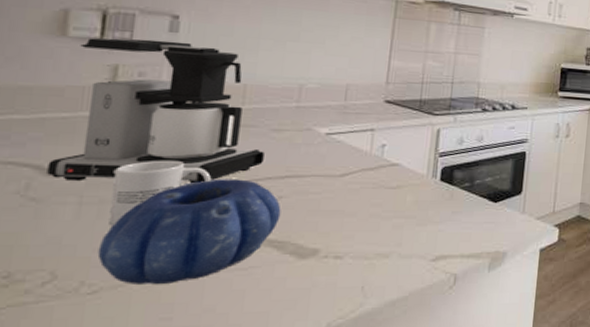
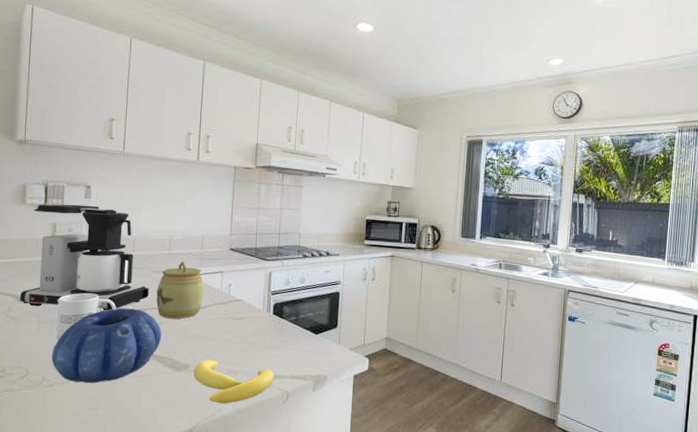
jar: none [274,116,347,192] -> present [156,261,205,319]
banana: none [325,241,439,297] -> present [193,360,274,404]

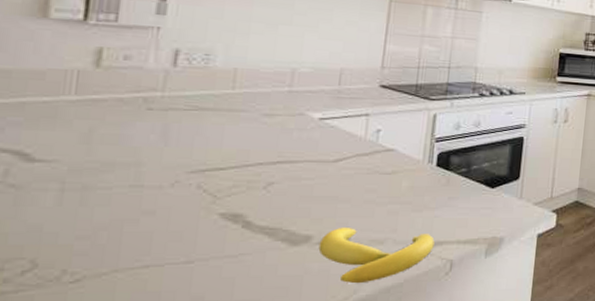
coffee maker: present [20,204,149,311] -> none [27,20,256,170]
decorative bowl: present [51,308,162,383] -> none [80,164,273,273]
mug: present [56,292,117,339] -> none [92,145,201,213]
jar: present [156,261,205,319] -> none [266,101,341,177]

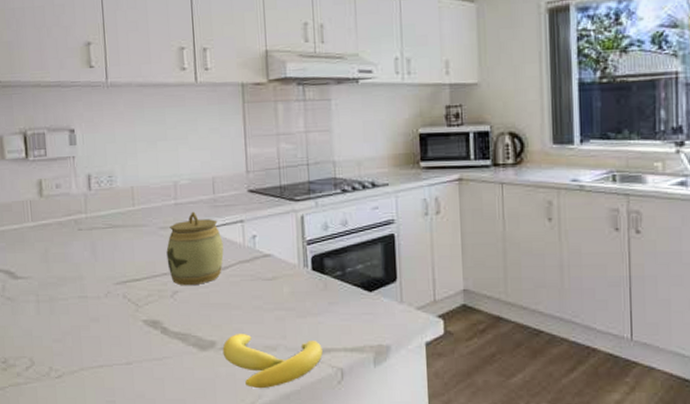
jar: none [266,101,341,177] -> present [166,211,224,286]

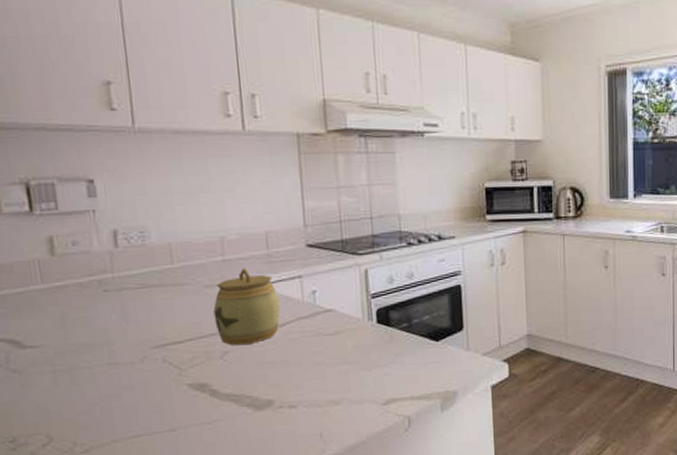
banana: present [222,334,323,389] -> none [281,390,389,444]

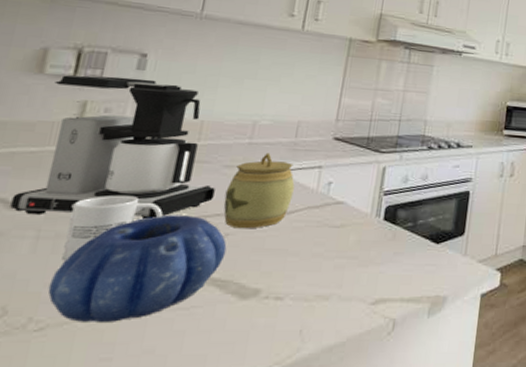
coffee maker: none [15,206,204,352] -> present [10,75,215,220]
mug: none [75,324,161,390] -> present [62,195,164,261]
decorative bowl: none [79,338,231,442] -> present [47,215,227,322]

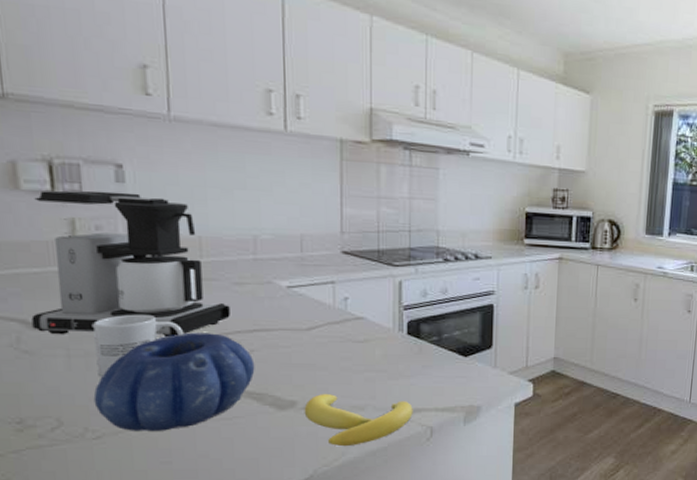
jar: present [223,152,295,229] -> none [241,268,310,345]
banana: none [266,282,379,342] -> present [304,394,413,447]

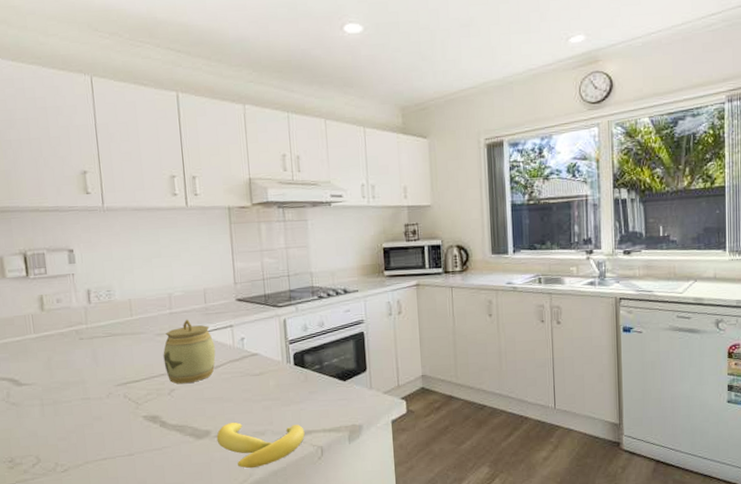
coffee maker: present [31,190,230,338] -> none [15,270,156,389]
mug: present [93,314,184,377] -> none [58,366,123,420]
decorative bowl: present [93,332,255,431] -> none [60,377,177,464]
jar: none [241,268,310,345] -> present [163,319,216,385]

